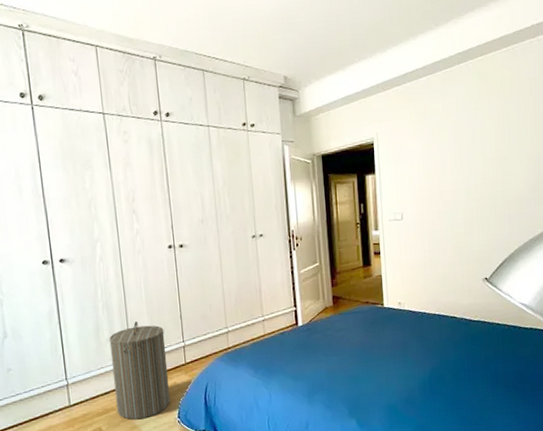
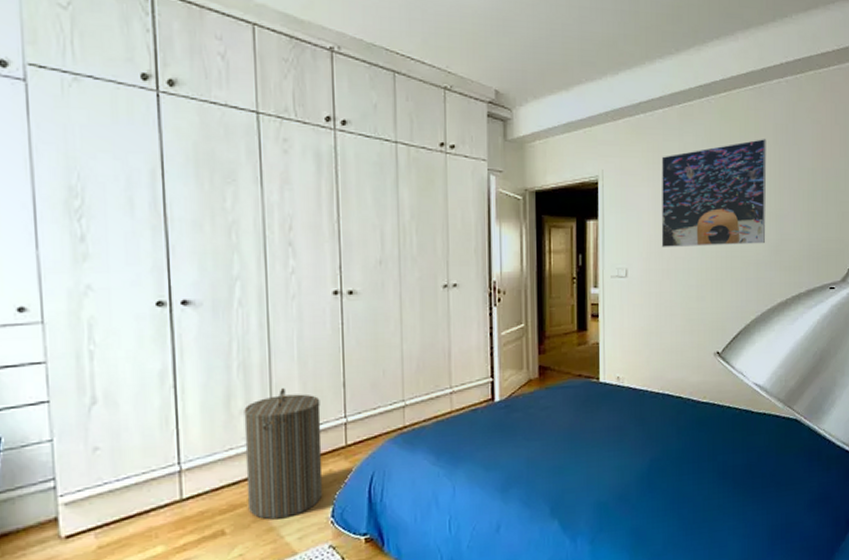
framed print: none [427,93,525,193] -> present [661,139,767,247]

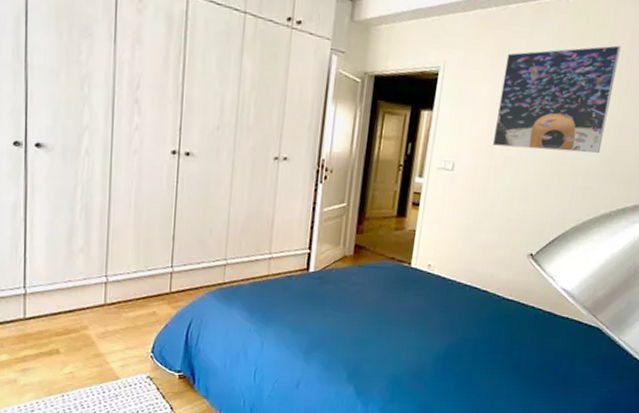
laundry hamper: present [244,388,323,520] -> none [80,234,151,347]

